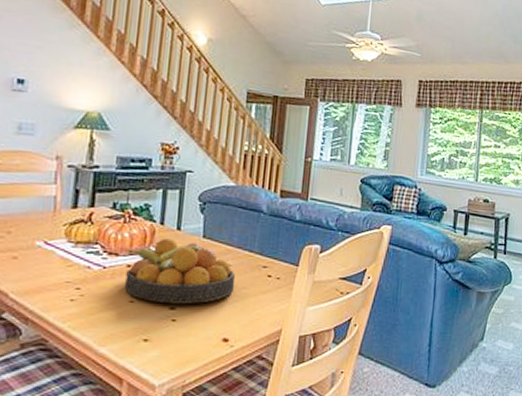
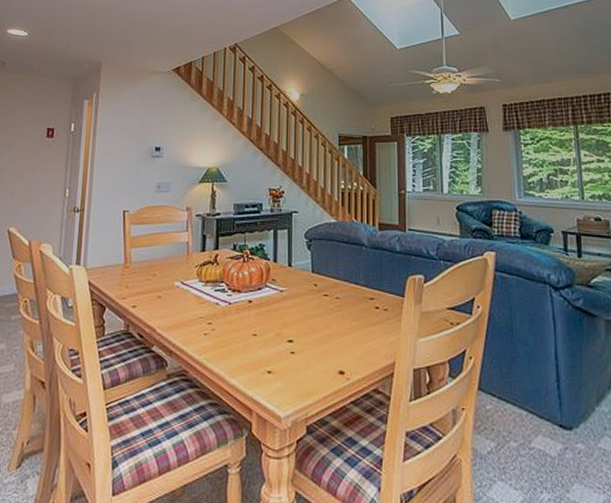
fruit bowl: present [125,238,235,304] -> none [248,275,345,337]

